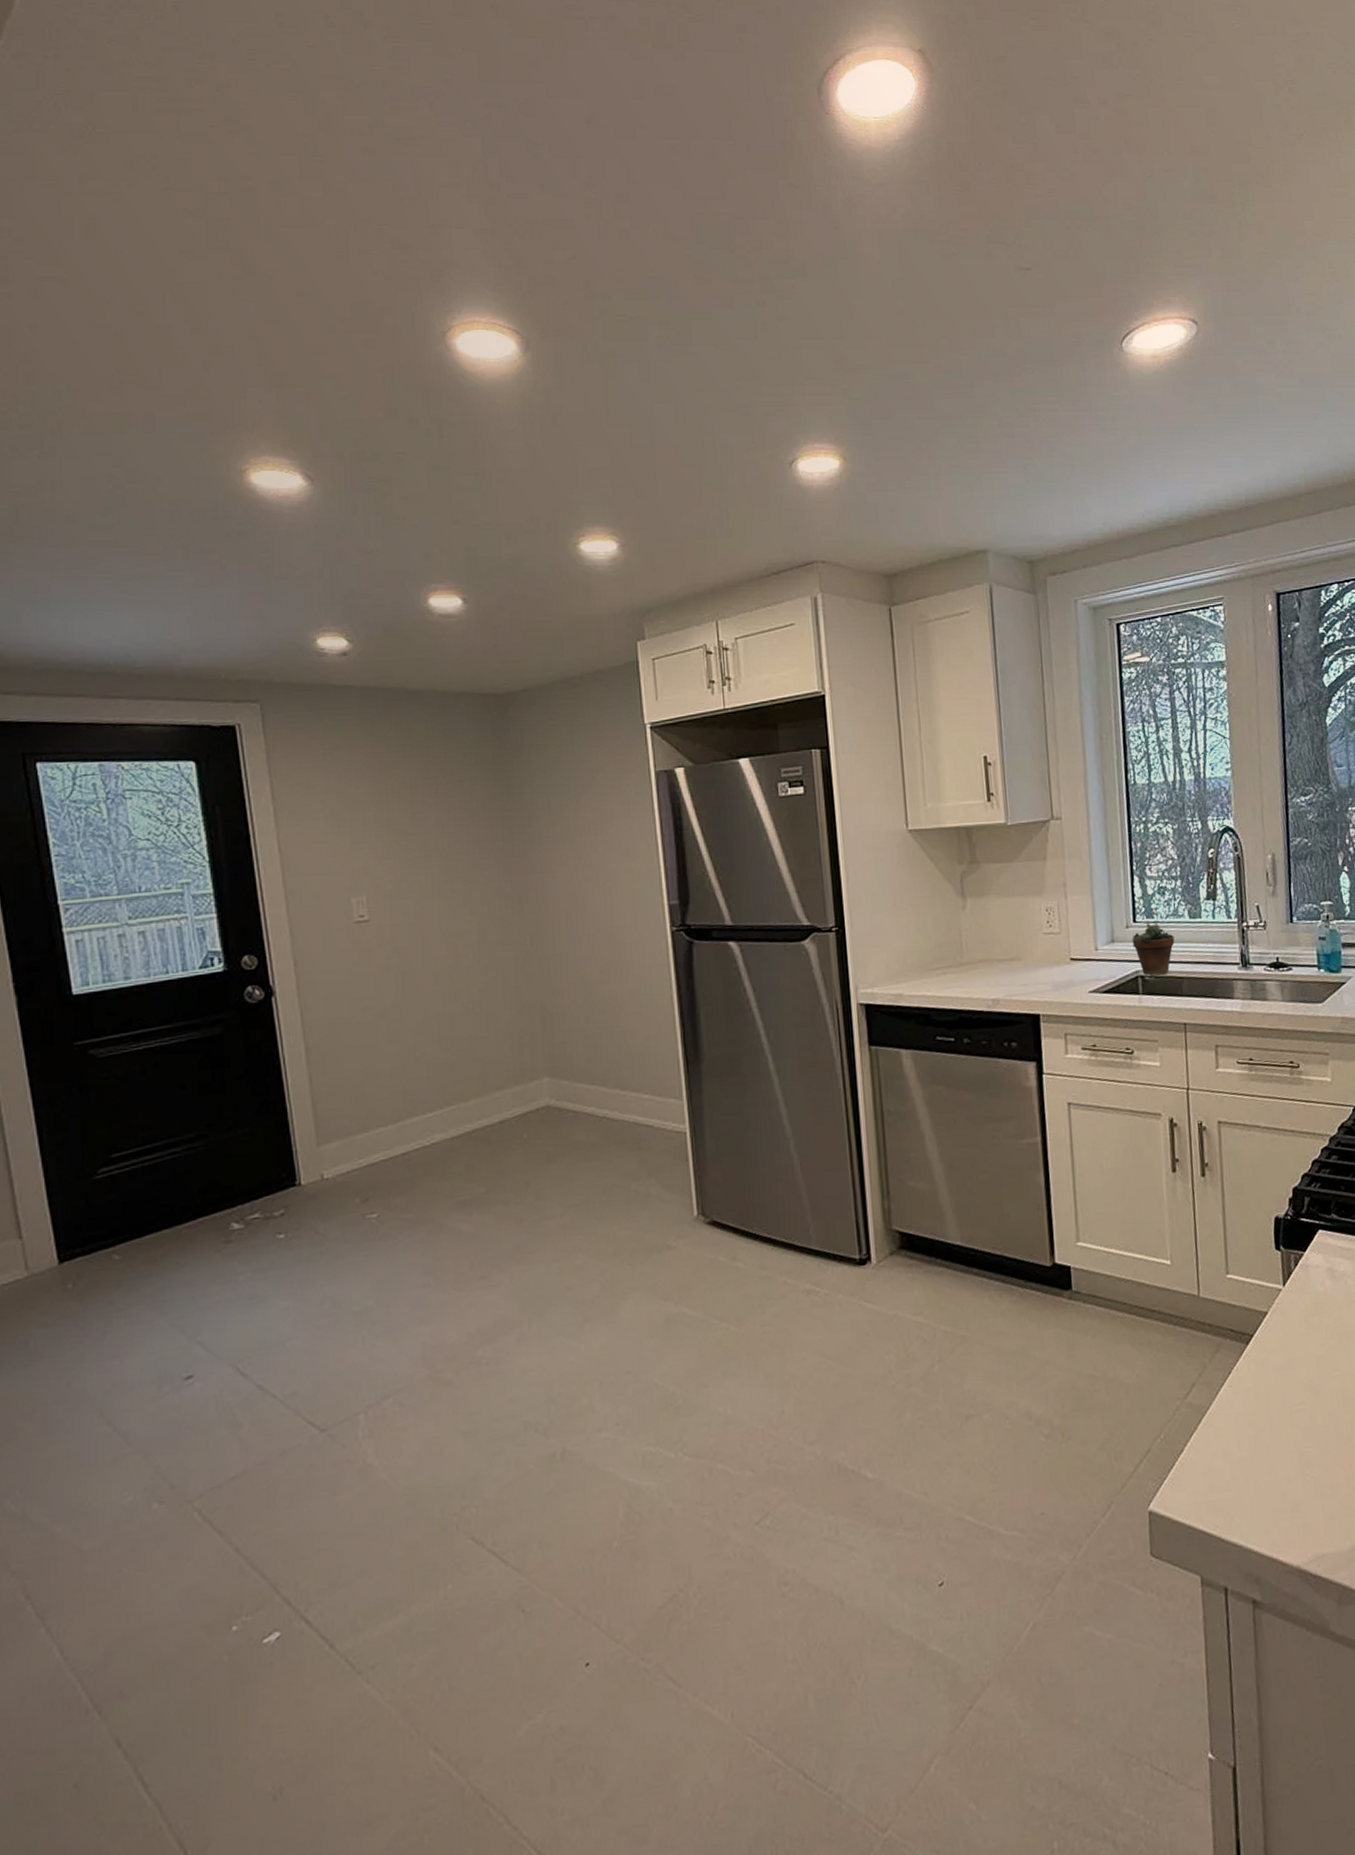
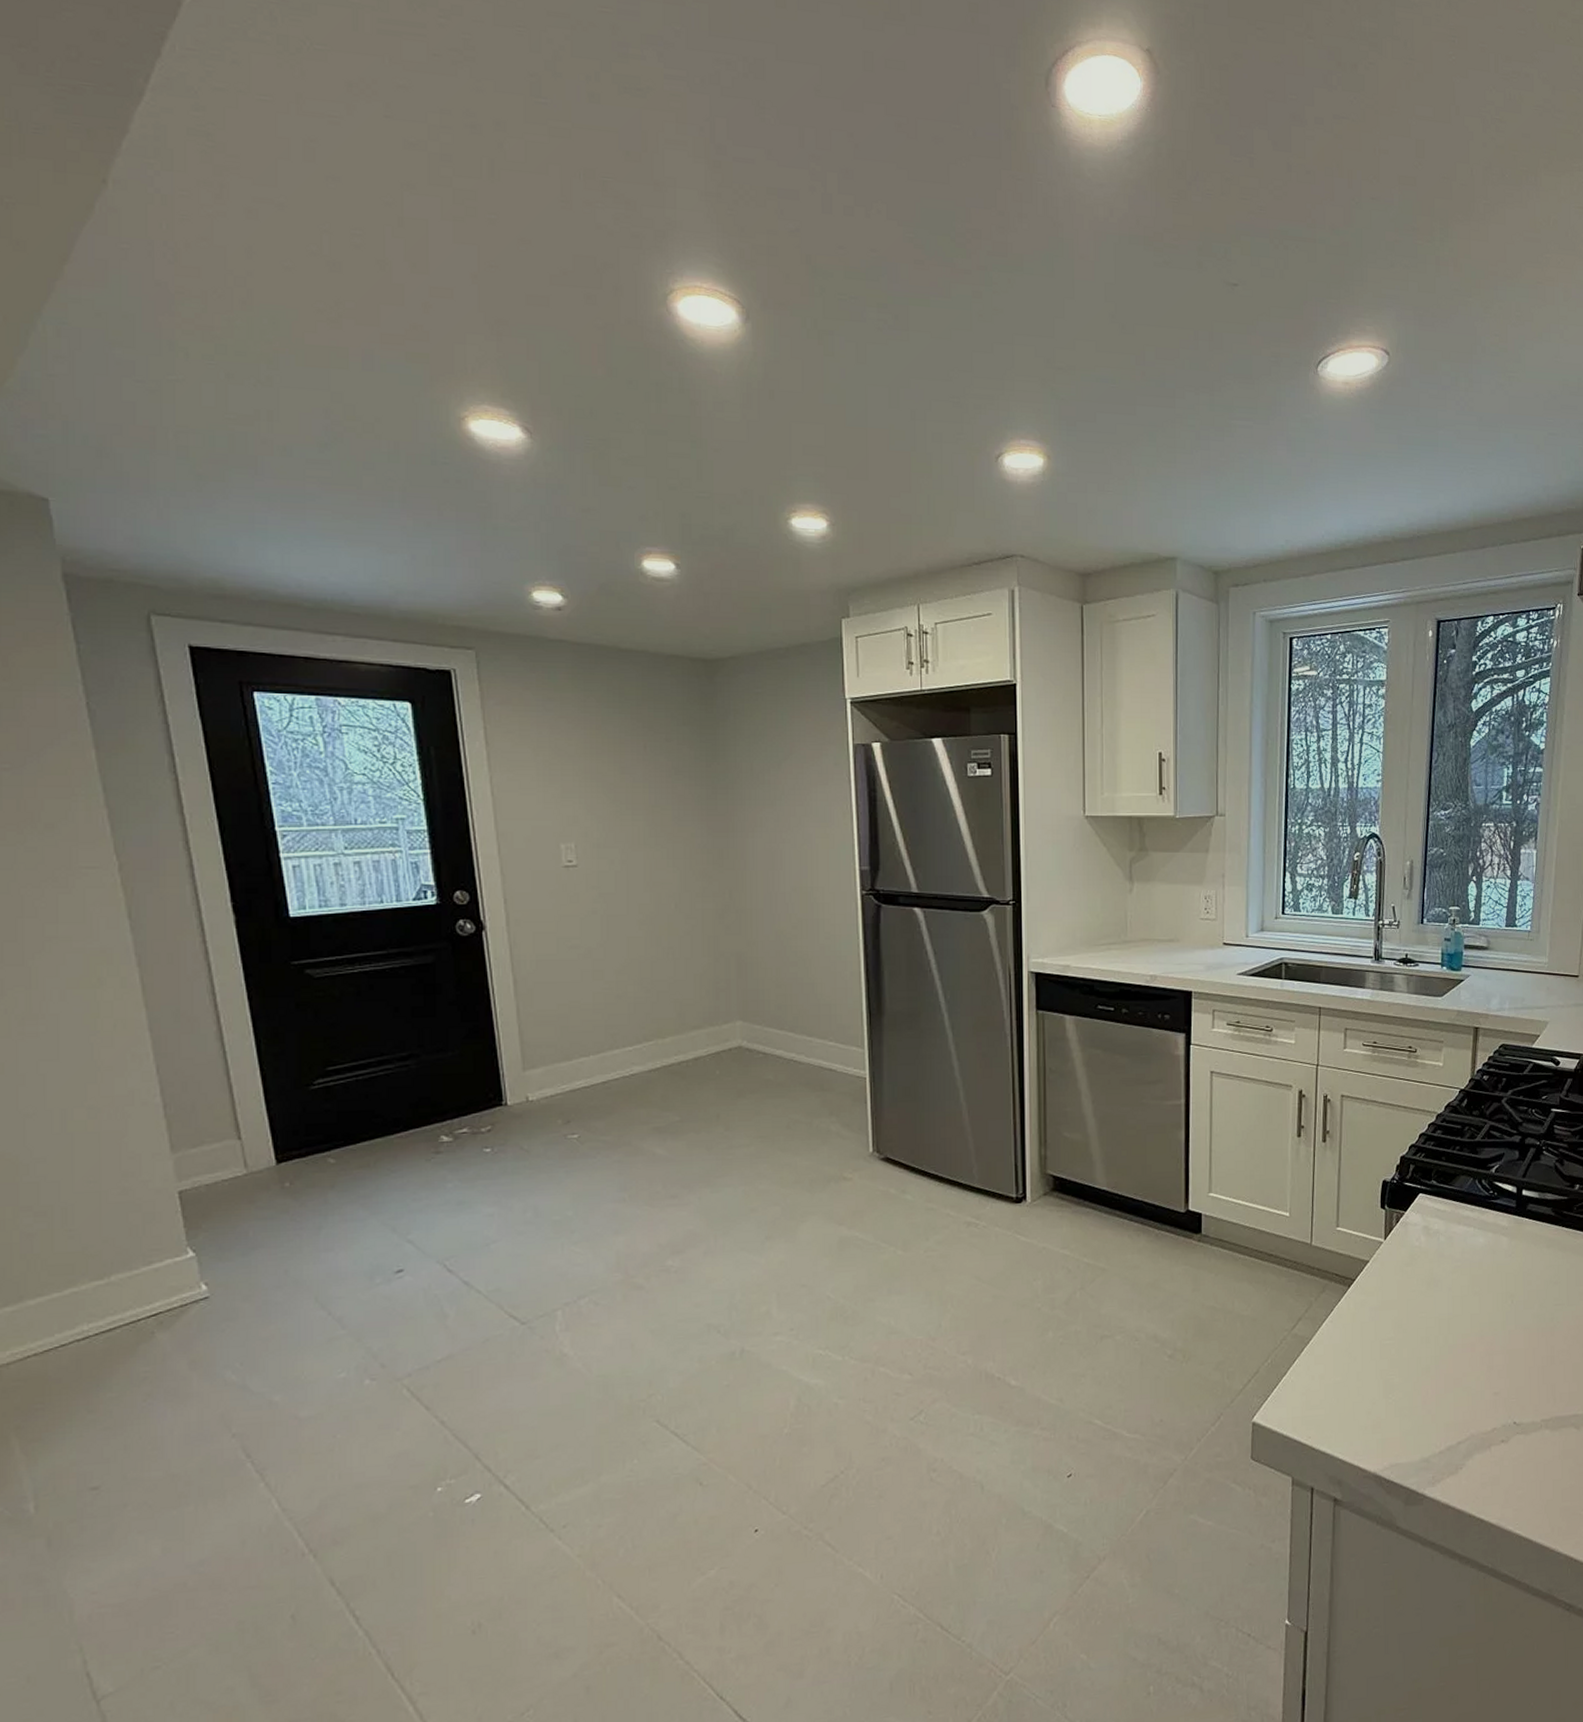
succulent plant: present [1132,908,1175,976] -> none [1279,902,1317,963]

